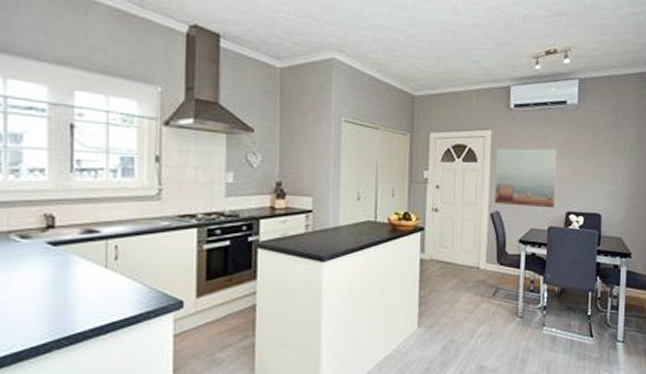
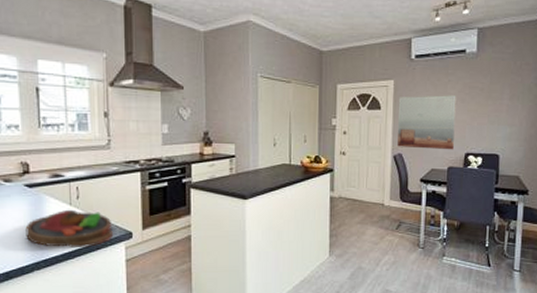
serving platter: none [44,272,159,320] -> present [25,209,113,247]

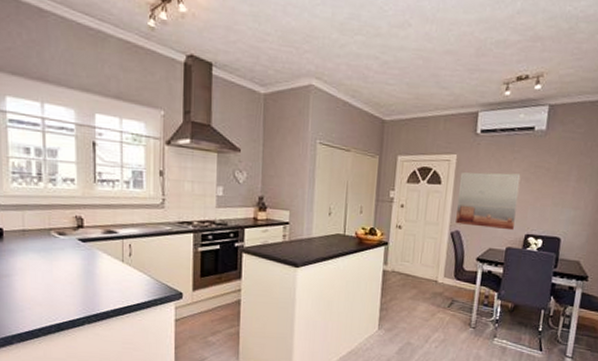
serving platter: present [25,209,113,247] -> none [78,266,163,305]

